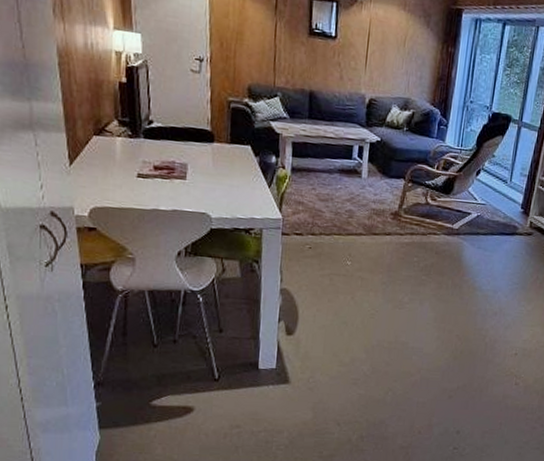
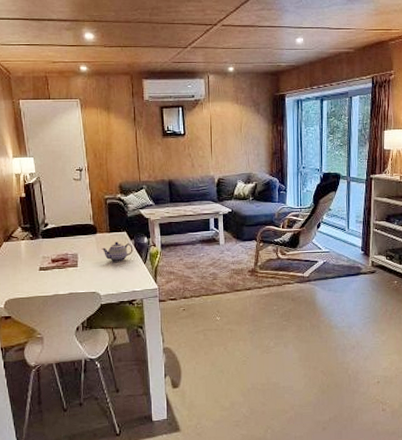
teapot: none [218,156,257,181] -> present [101,241,133,262]

